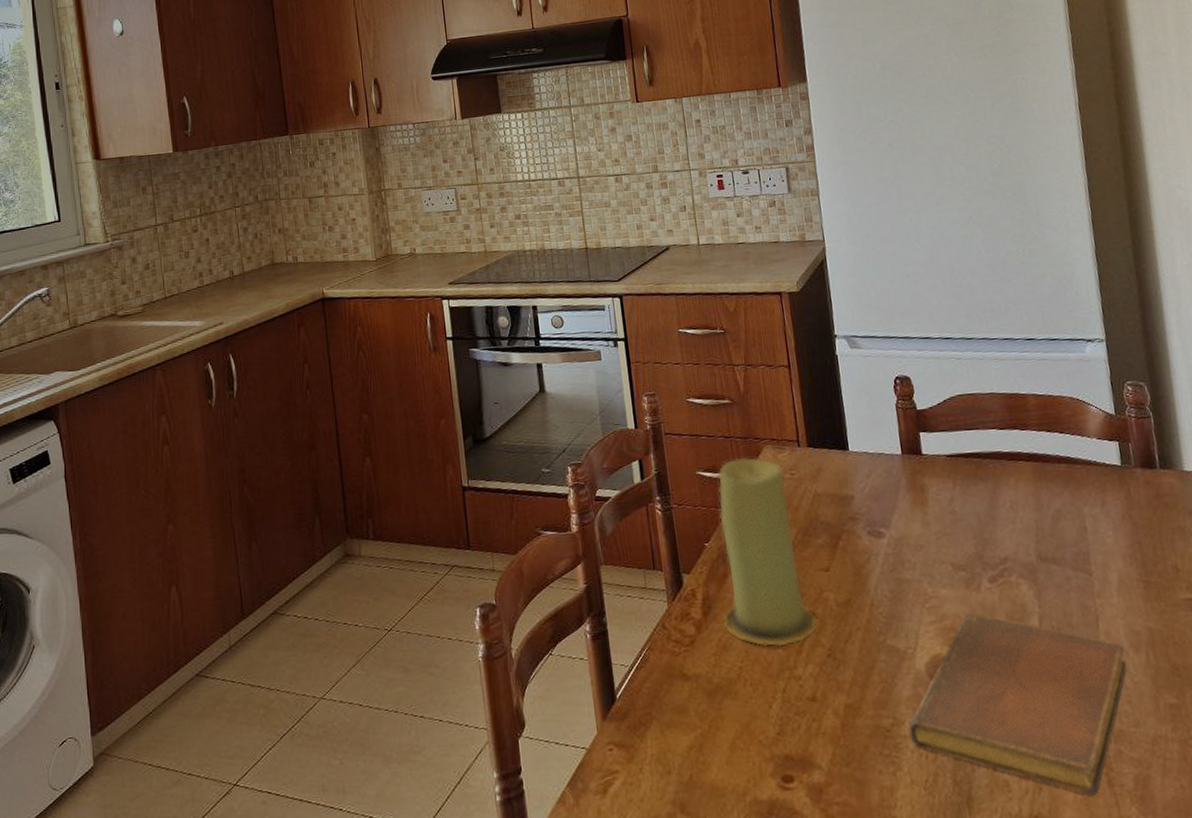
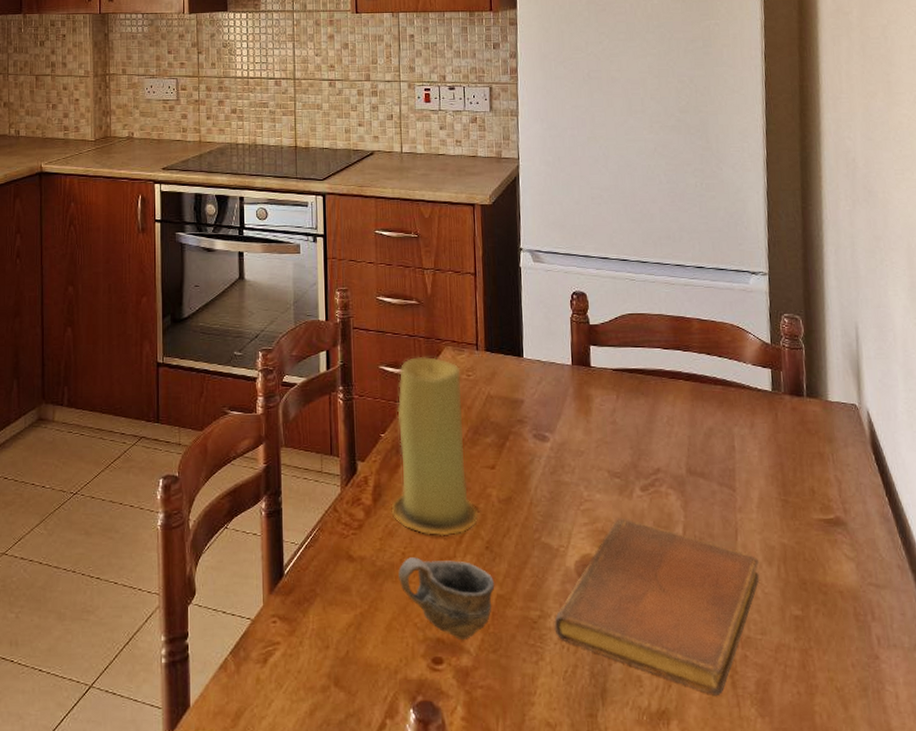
cup: none [737,671,842,755] -> present [398,557,495,640]

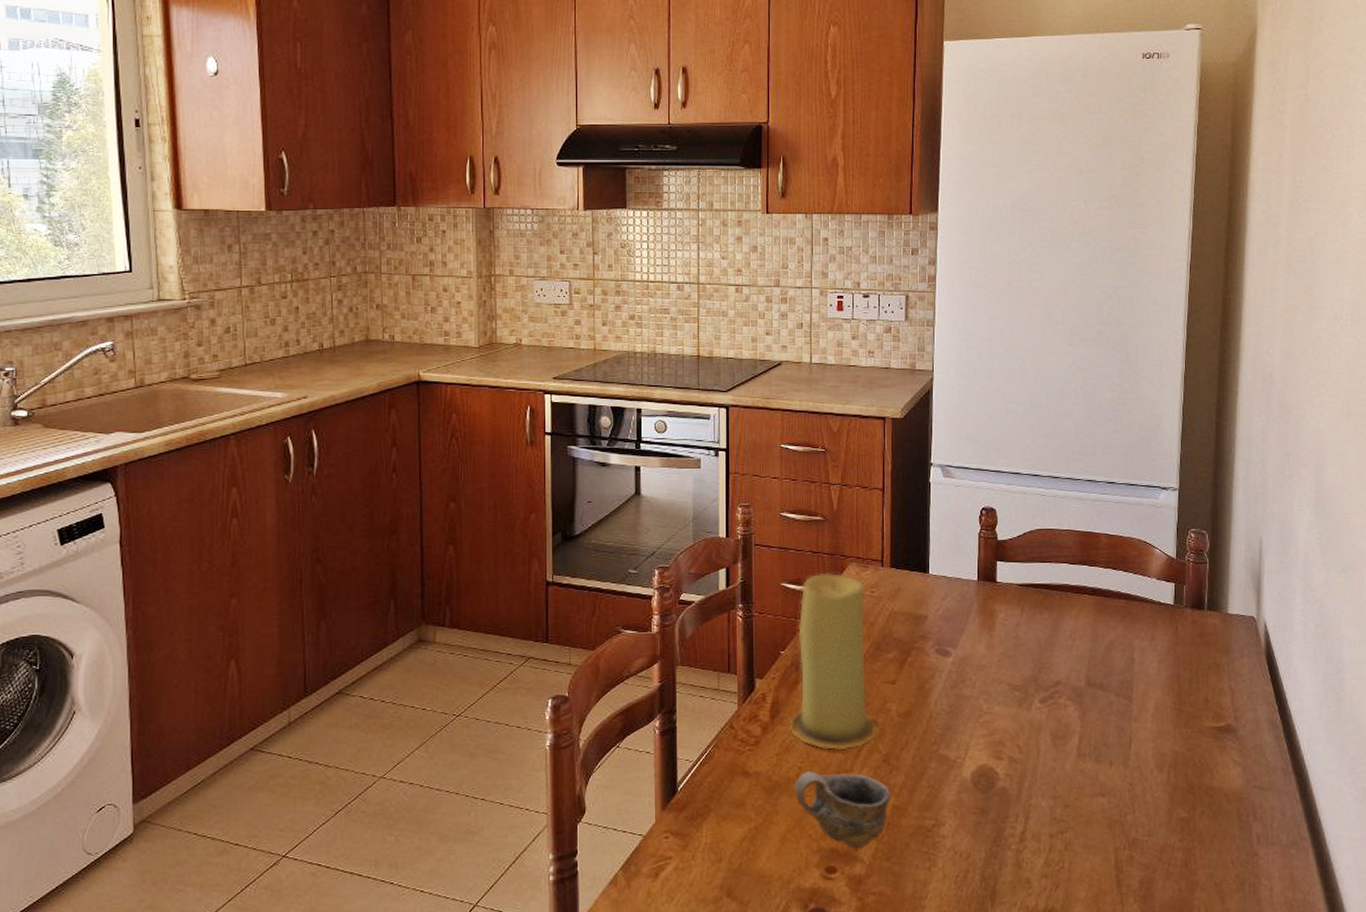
notebook: present [554,518,760,695] -> none [948,729,1151,894]

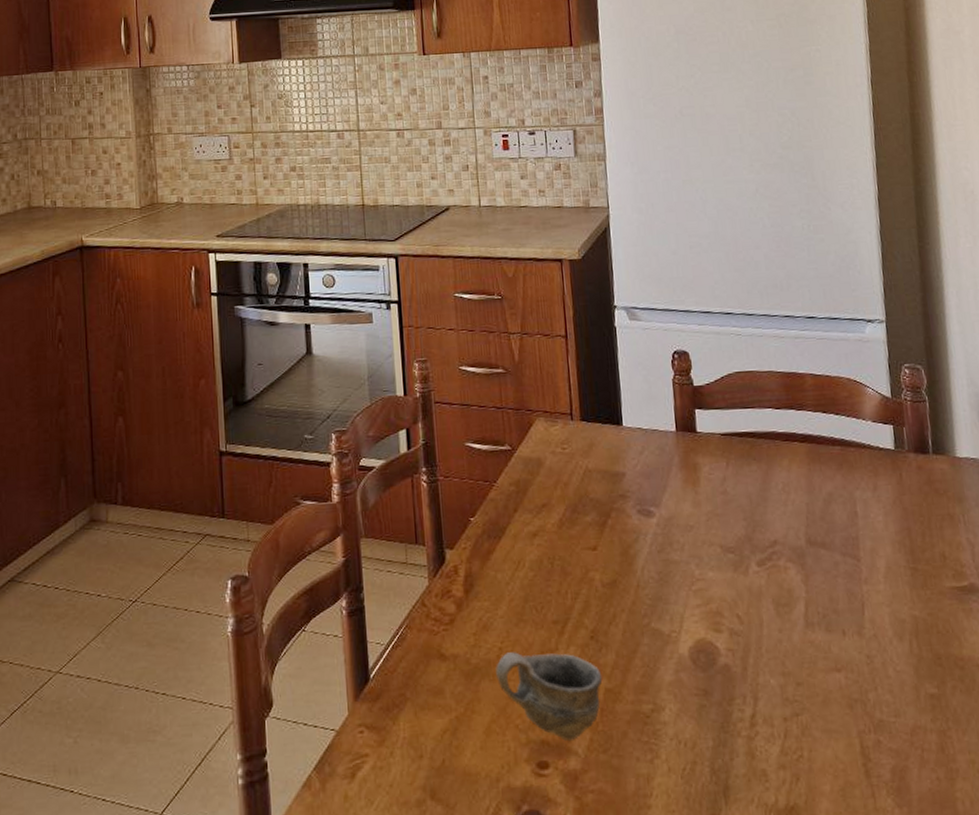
candle: present [789,572,878,751] -> none [484,429,582,628]

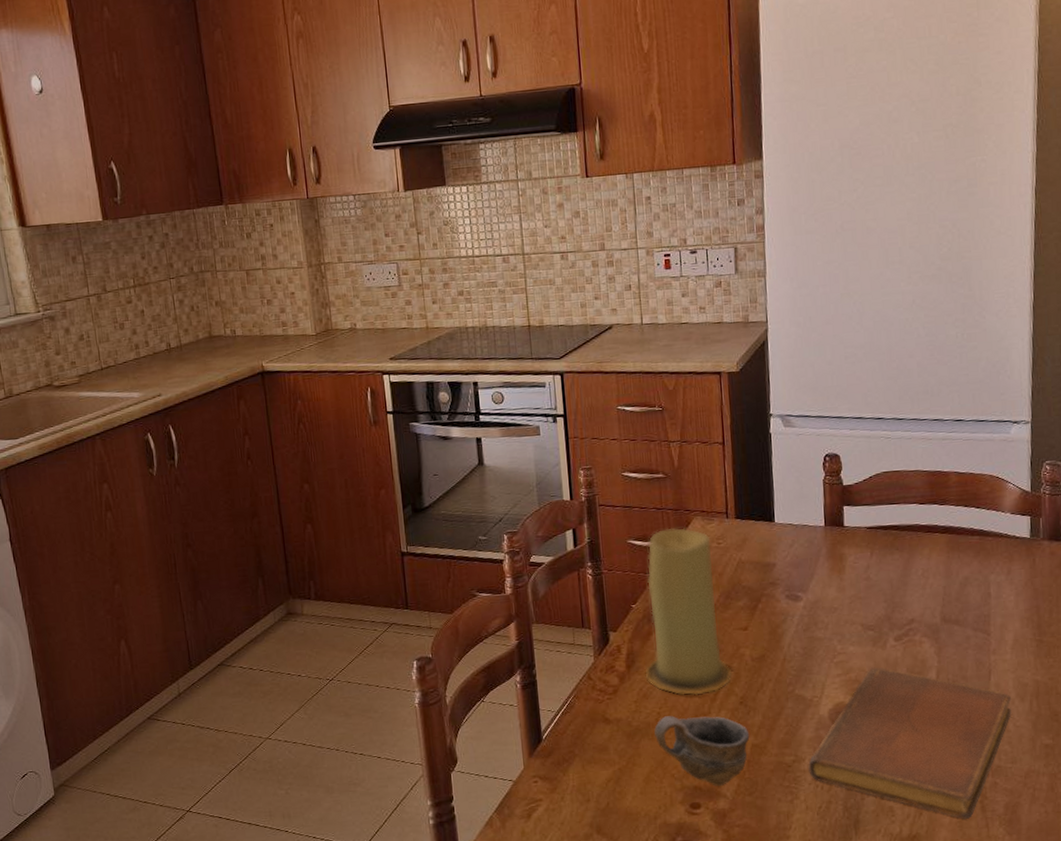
candle: none [484,429,582,628] -> present [644,527,733,696]
notebook: none [669,597,890,787] -> present [808,667,1012,819]

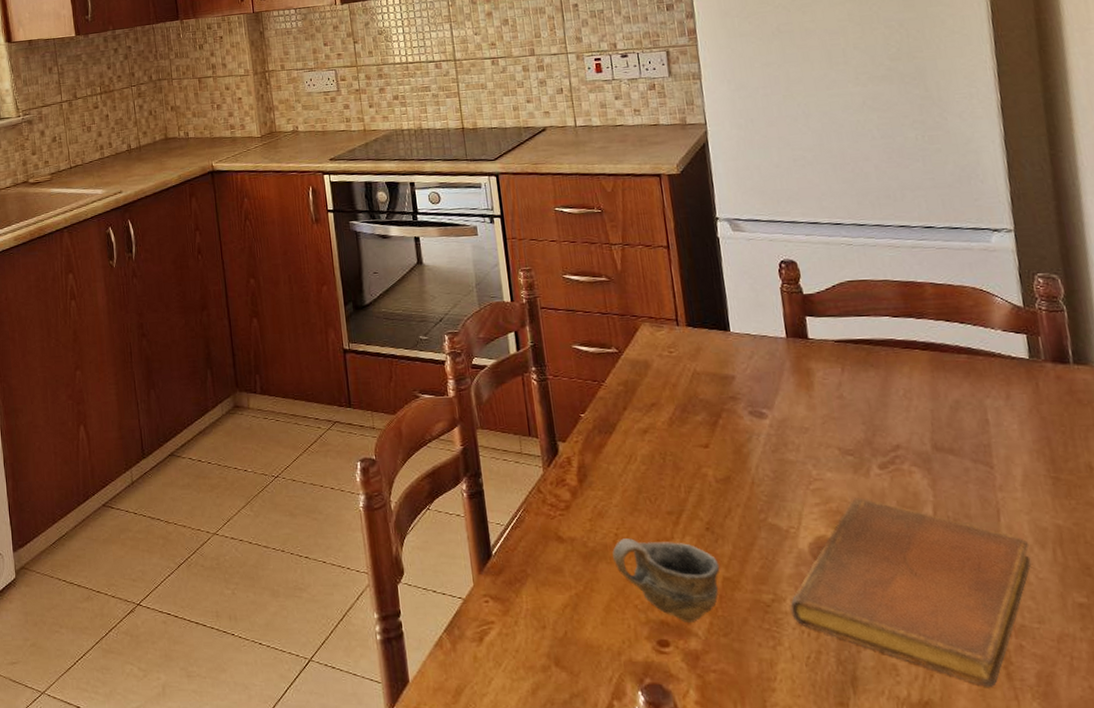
candle: present [644,527,733,696] -> none [594,333,696,517]

